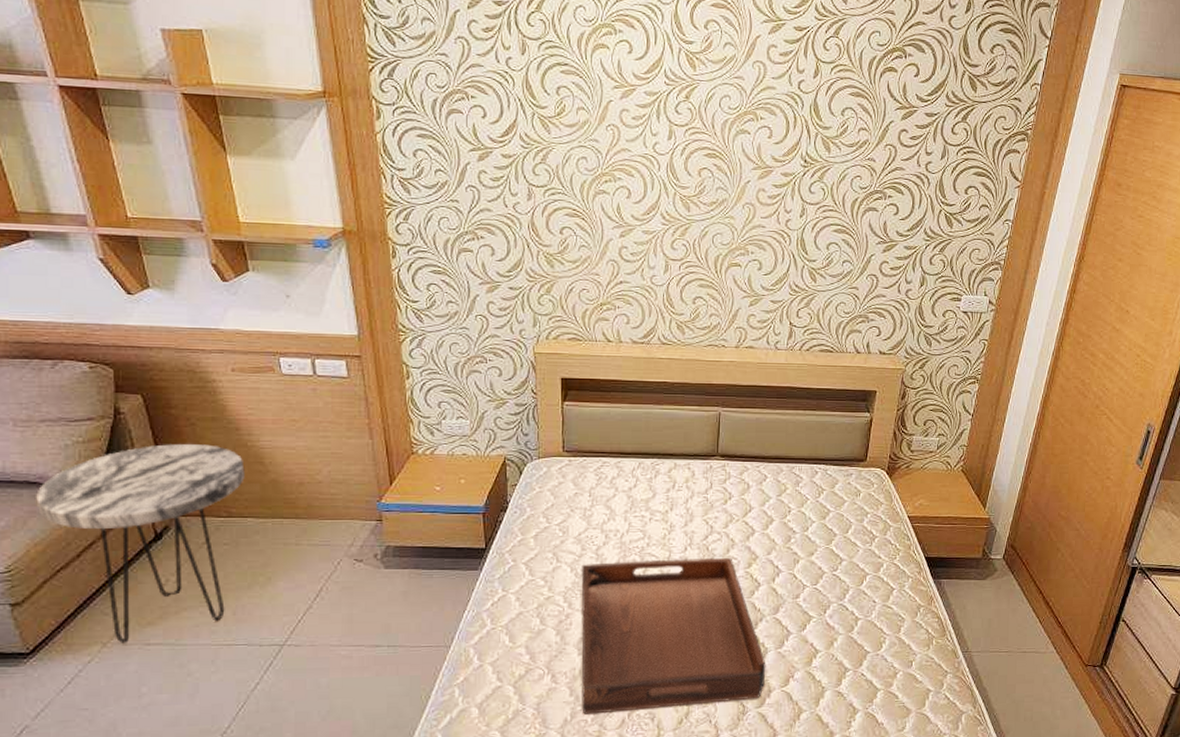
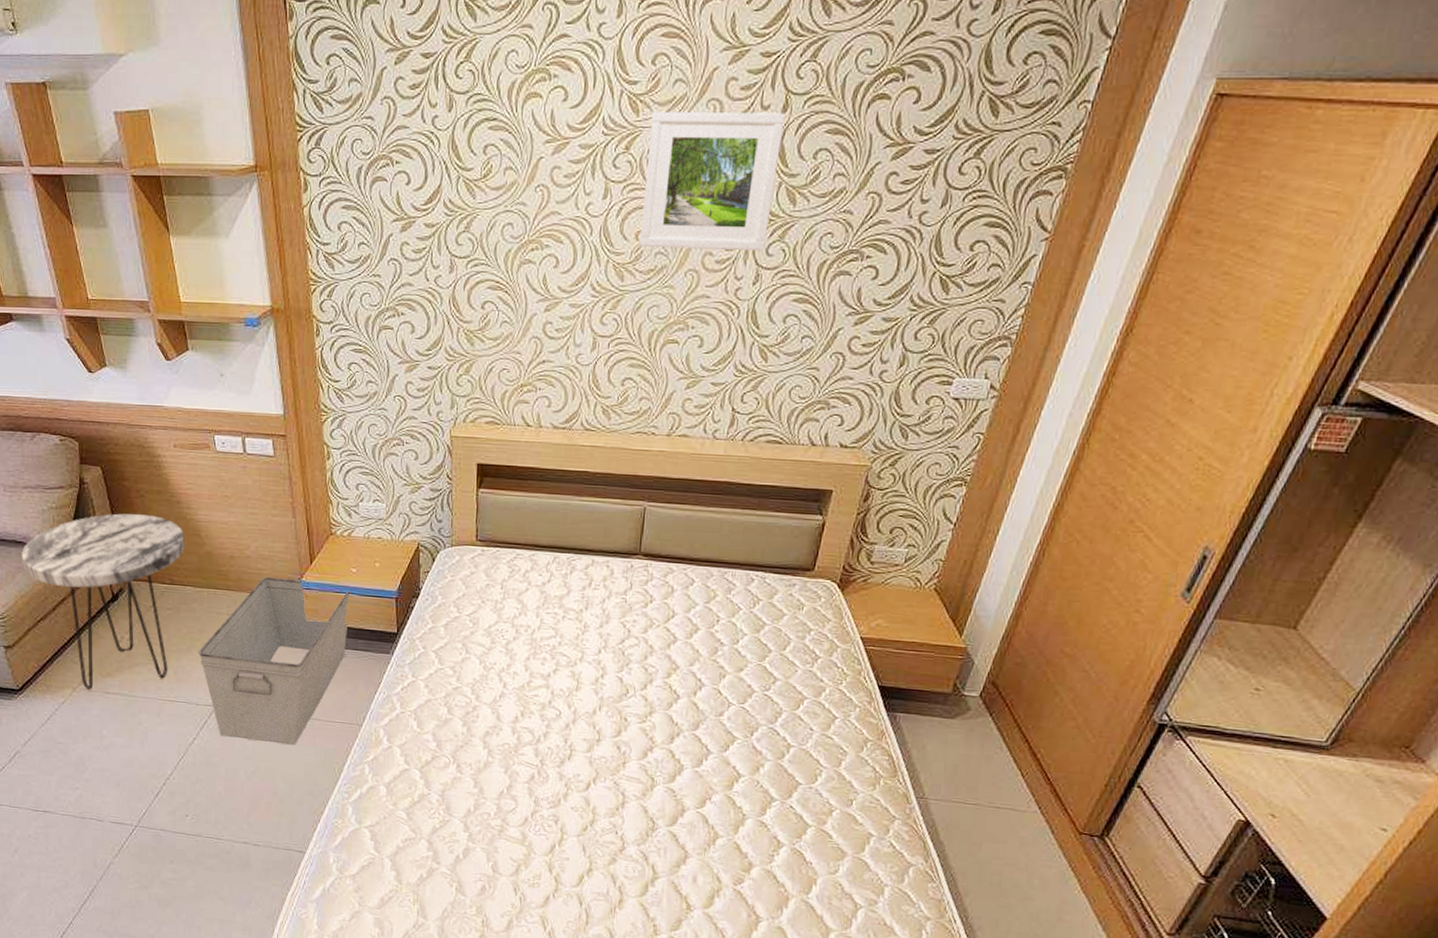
storage bin: none [262,501,437,678] -> present [199,576,352,746]
serving tray: present [581,557,766,715] -> none [485,657,681,817]
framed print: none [702,68,817,190] -> present [639,112,786,252]

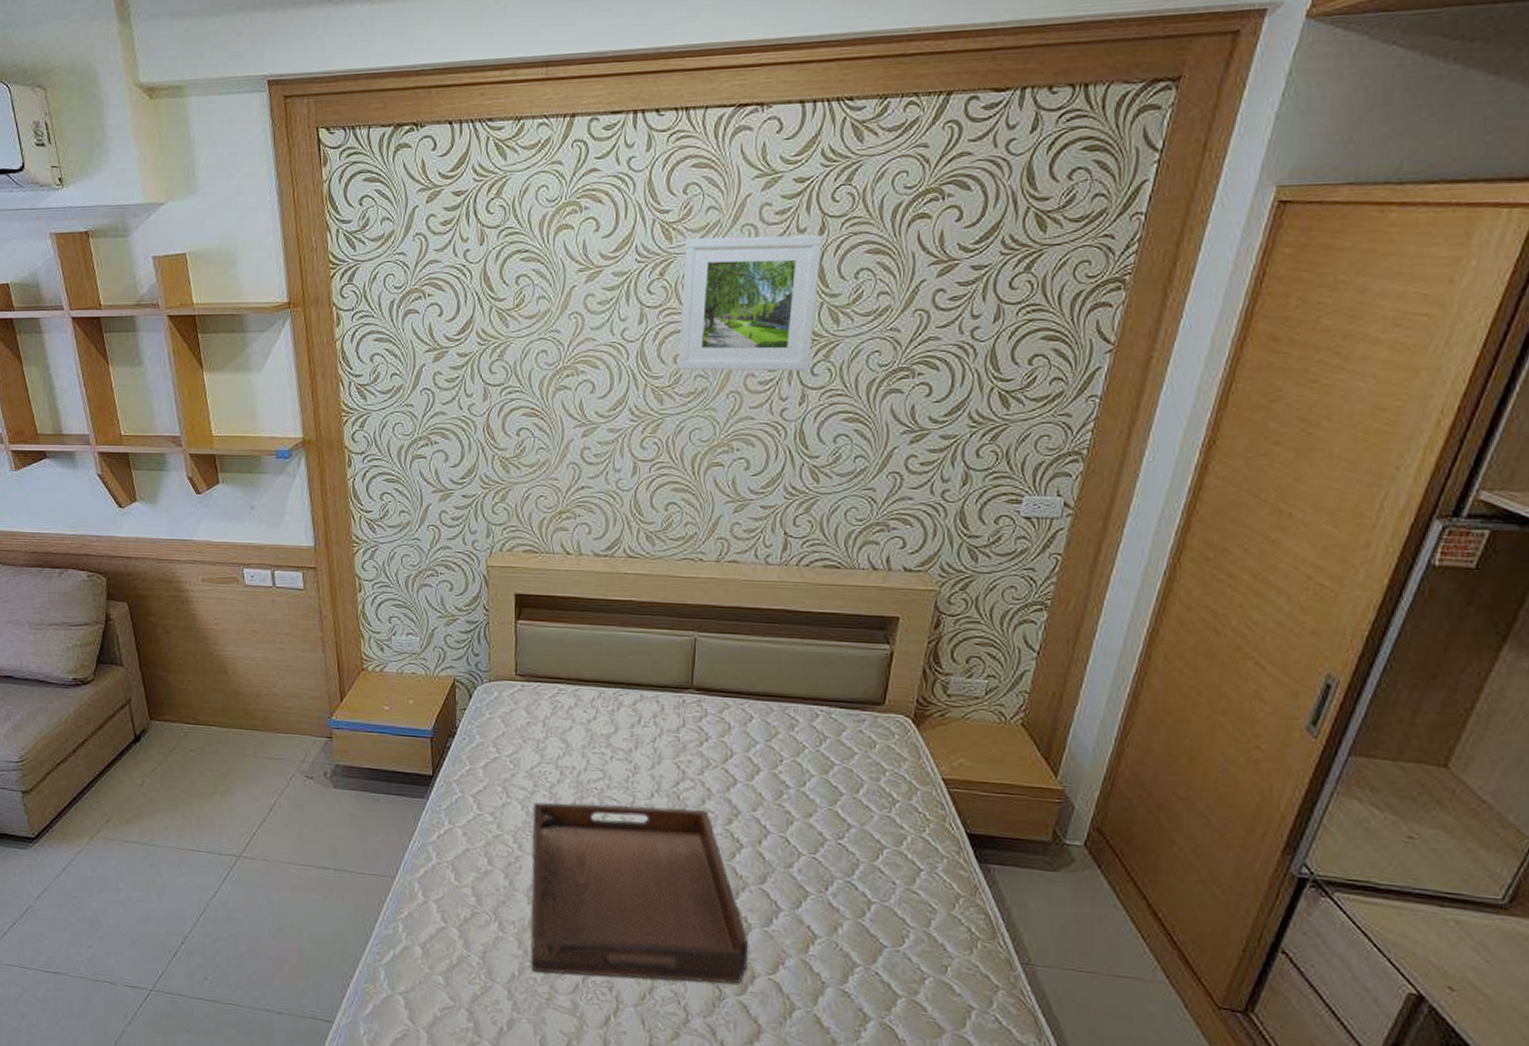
side table: present [22,513,185,690] -> none [44,650,211,838]
storage bin: present [199,576,352,746] -> none [223,715,385,901]
serving tray: none [485,657,681,817] -> present [530,802,749,984]

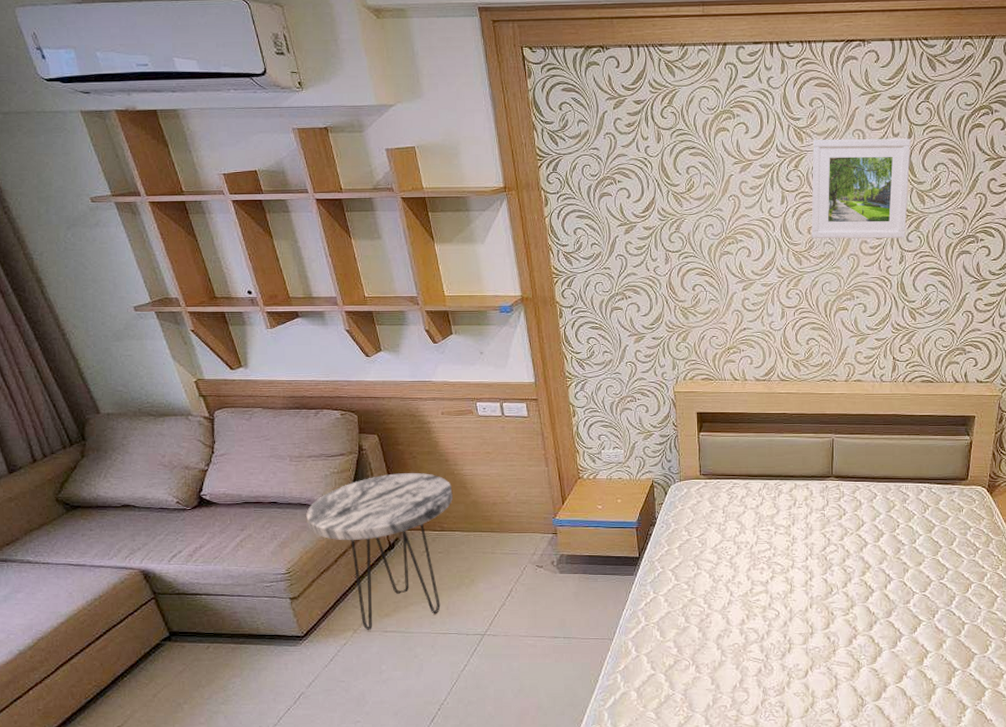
side table: none [44,650,211,838] -> present [306,473,453,630]
serving tray: present [530,802,749,984] -> none [718,566,881,701]

